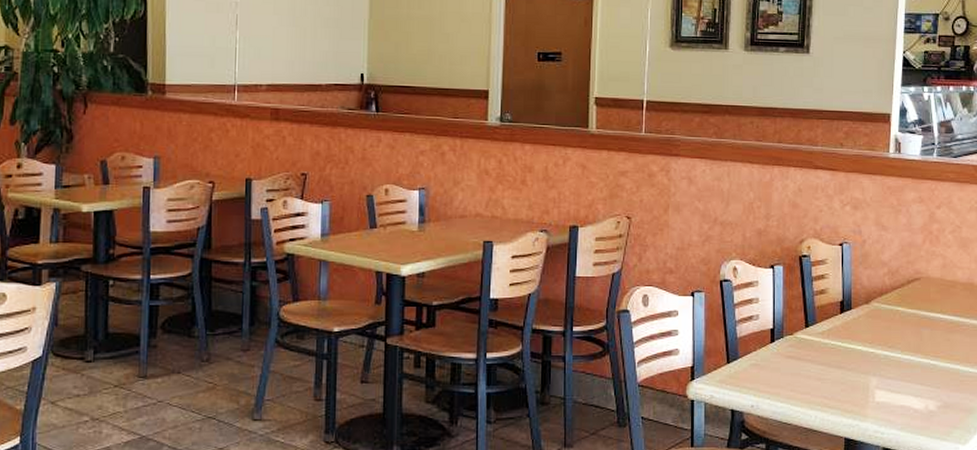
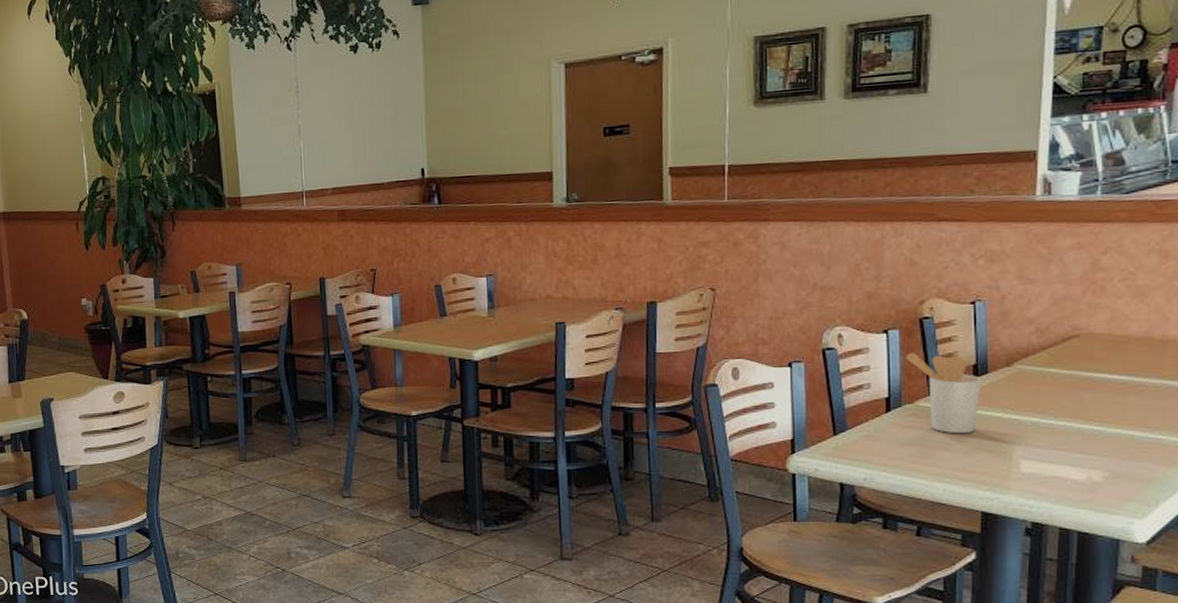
utensil holder: none [787,288,846,365] -> present [905,353,981,434]

